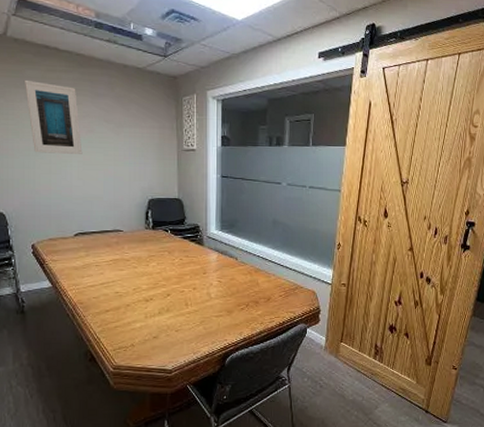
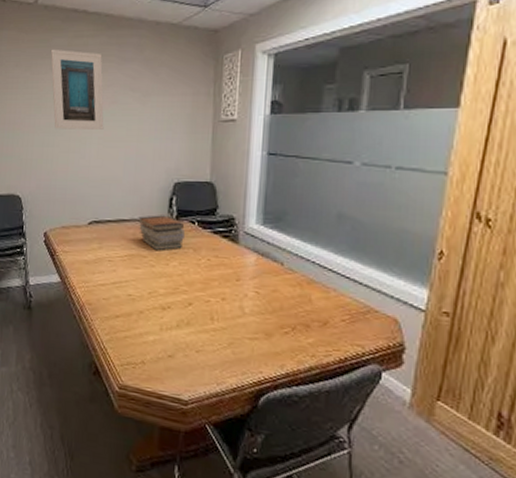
book stack: none [119,226,160,255] -> present [137,215,185,251]

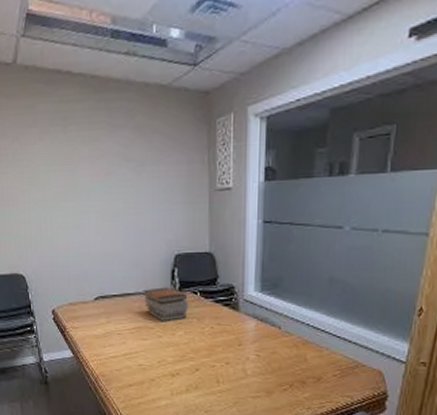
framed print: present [51,49,104,129] -> none [38,116,101,204]

